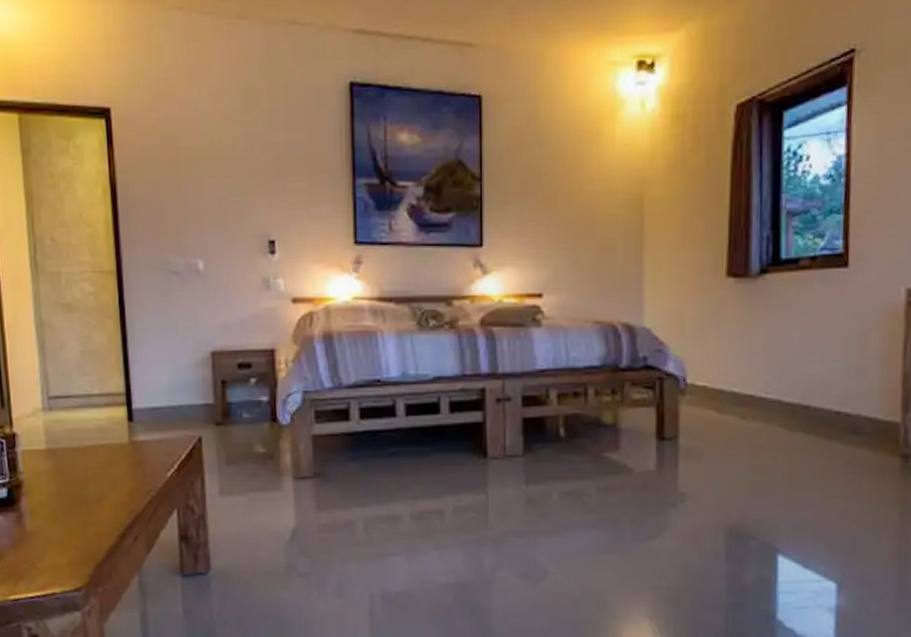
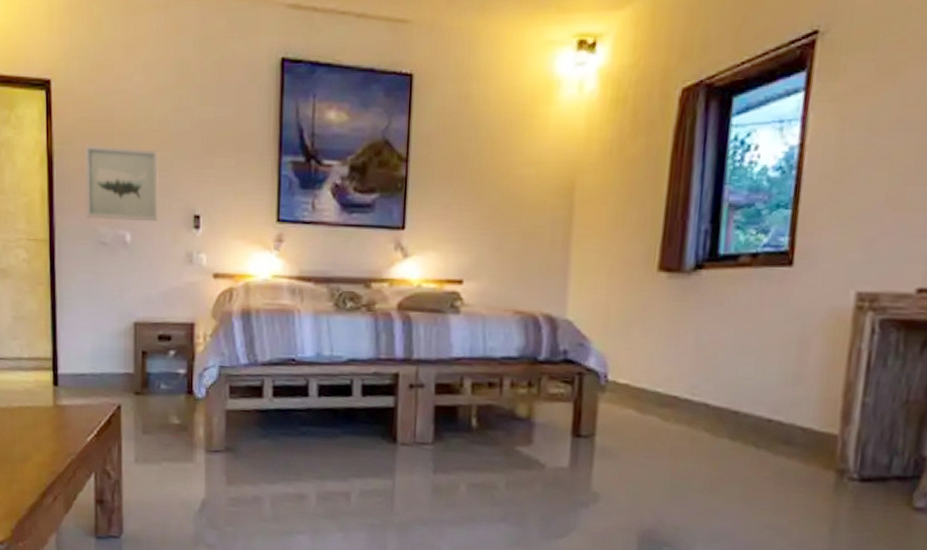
wall art: none [149,174,231,249] -> present [84,146,159,222]

